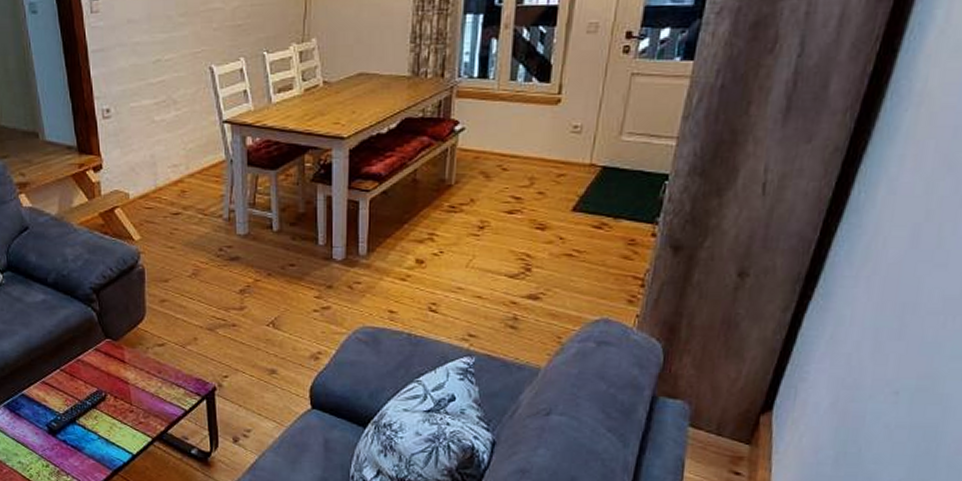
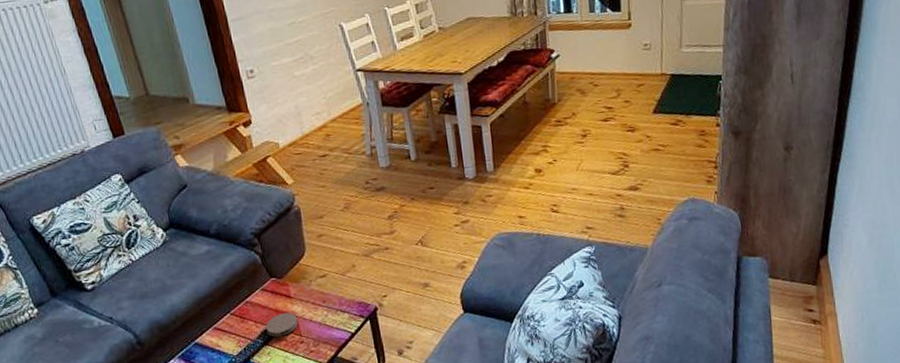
coaster: none [96,378,130,402] -> present [266,312,299,337]

